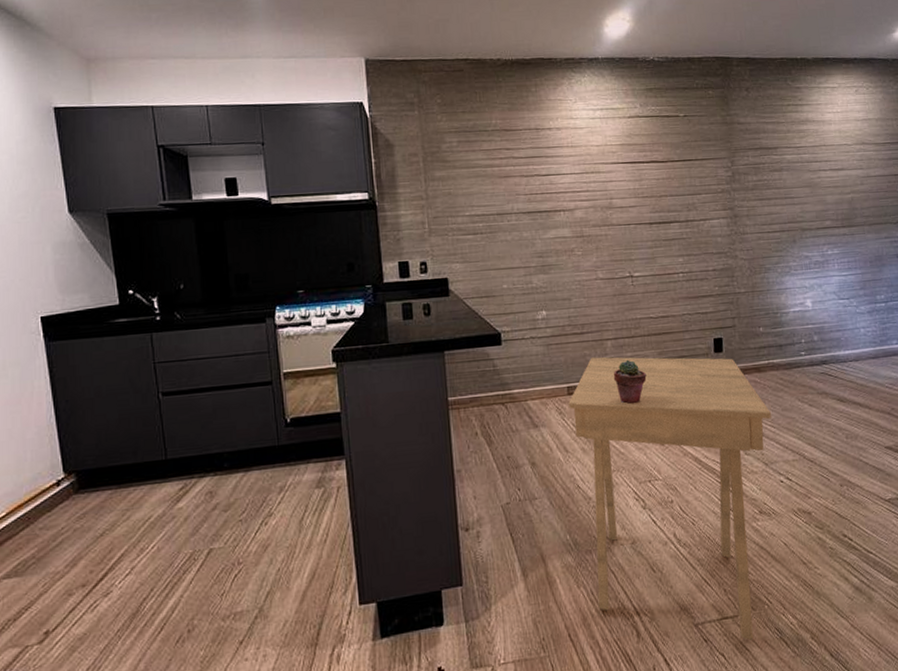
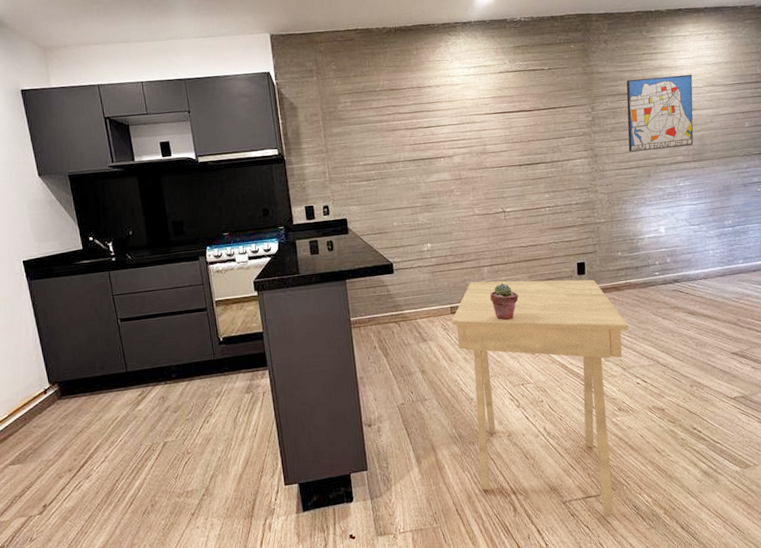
wall art: none [769,130,843,214] -> present [626,74,694,152]

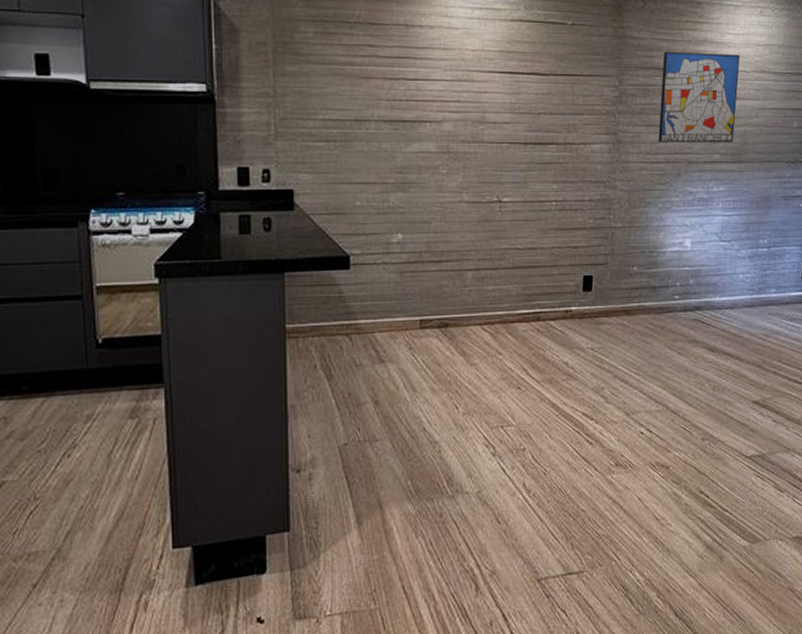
side table: present [452,279,629,515] -> none [420,288,637,597]
potted succulent: present [489,283,519,321] -> none [471,293,508,343]

